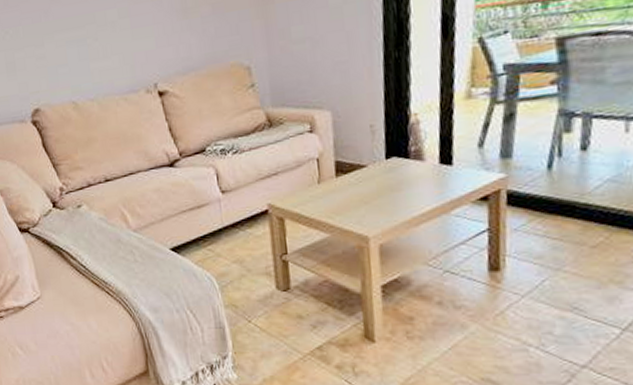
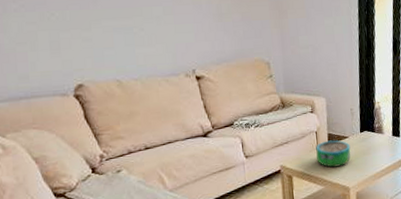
decorative bowl: none [317,169,371,209] -> present [316,139,351,168]

